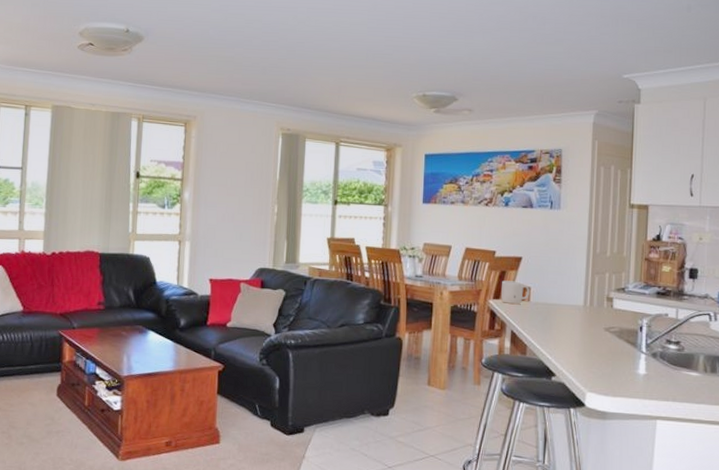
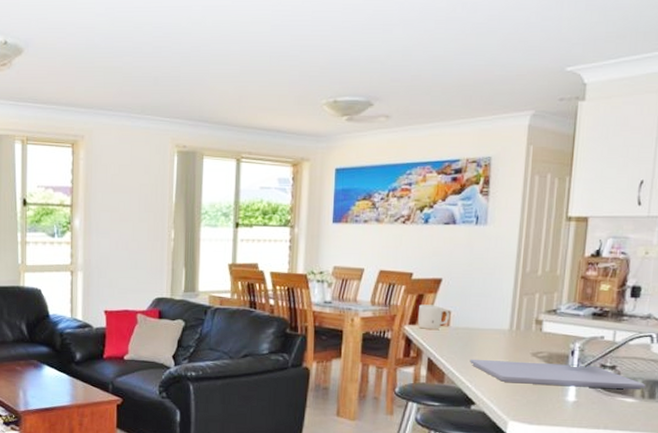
cutting board: none [549,332,708,365] -> present [469,359,646,390]

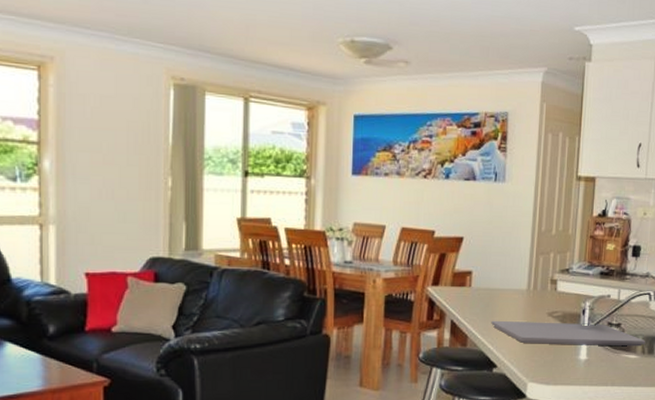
mug: present [418,304,449,329] -> none [441,264,471,290]

